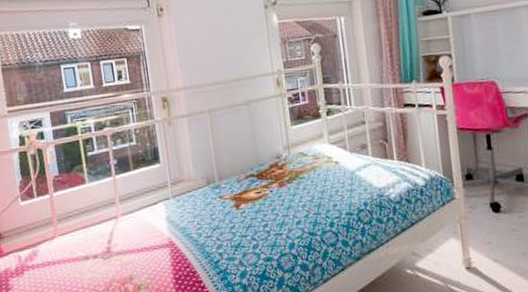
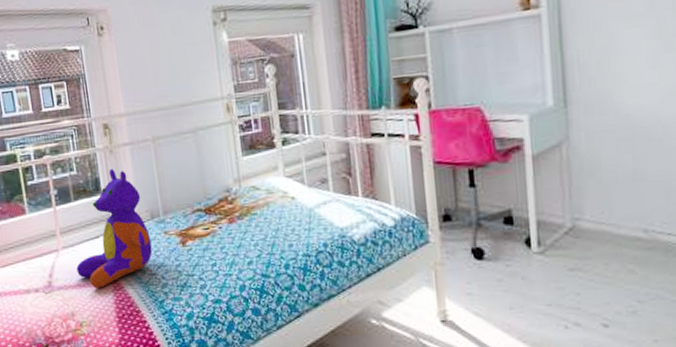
stuffed bear: none [135,139,208,252] -> present [76,169,153,288]

